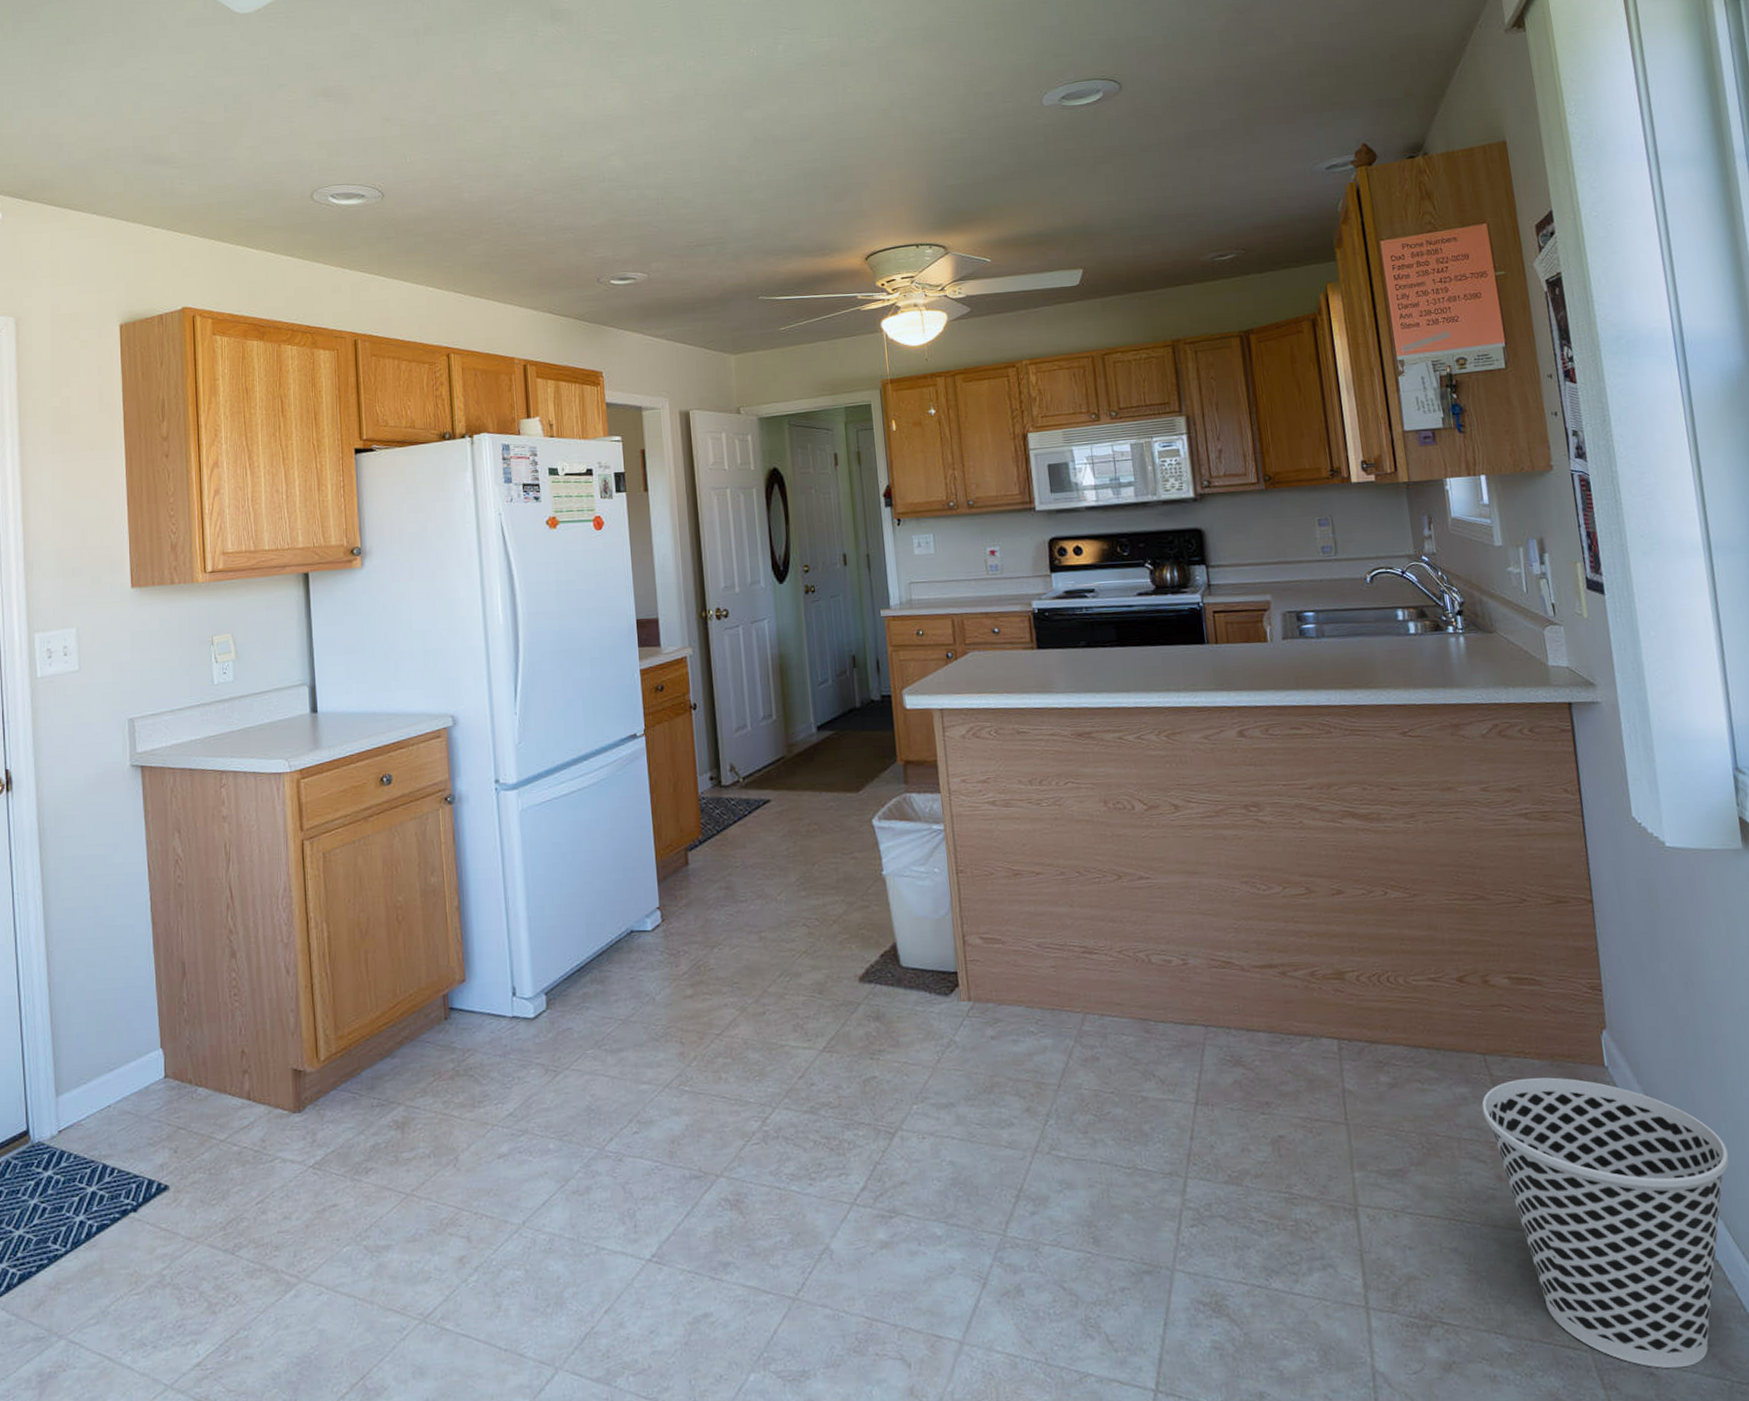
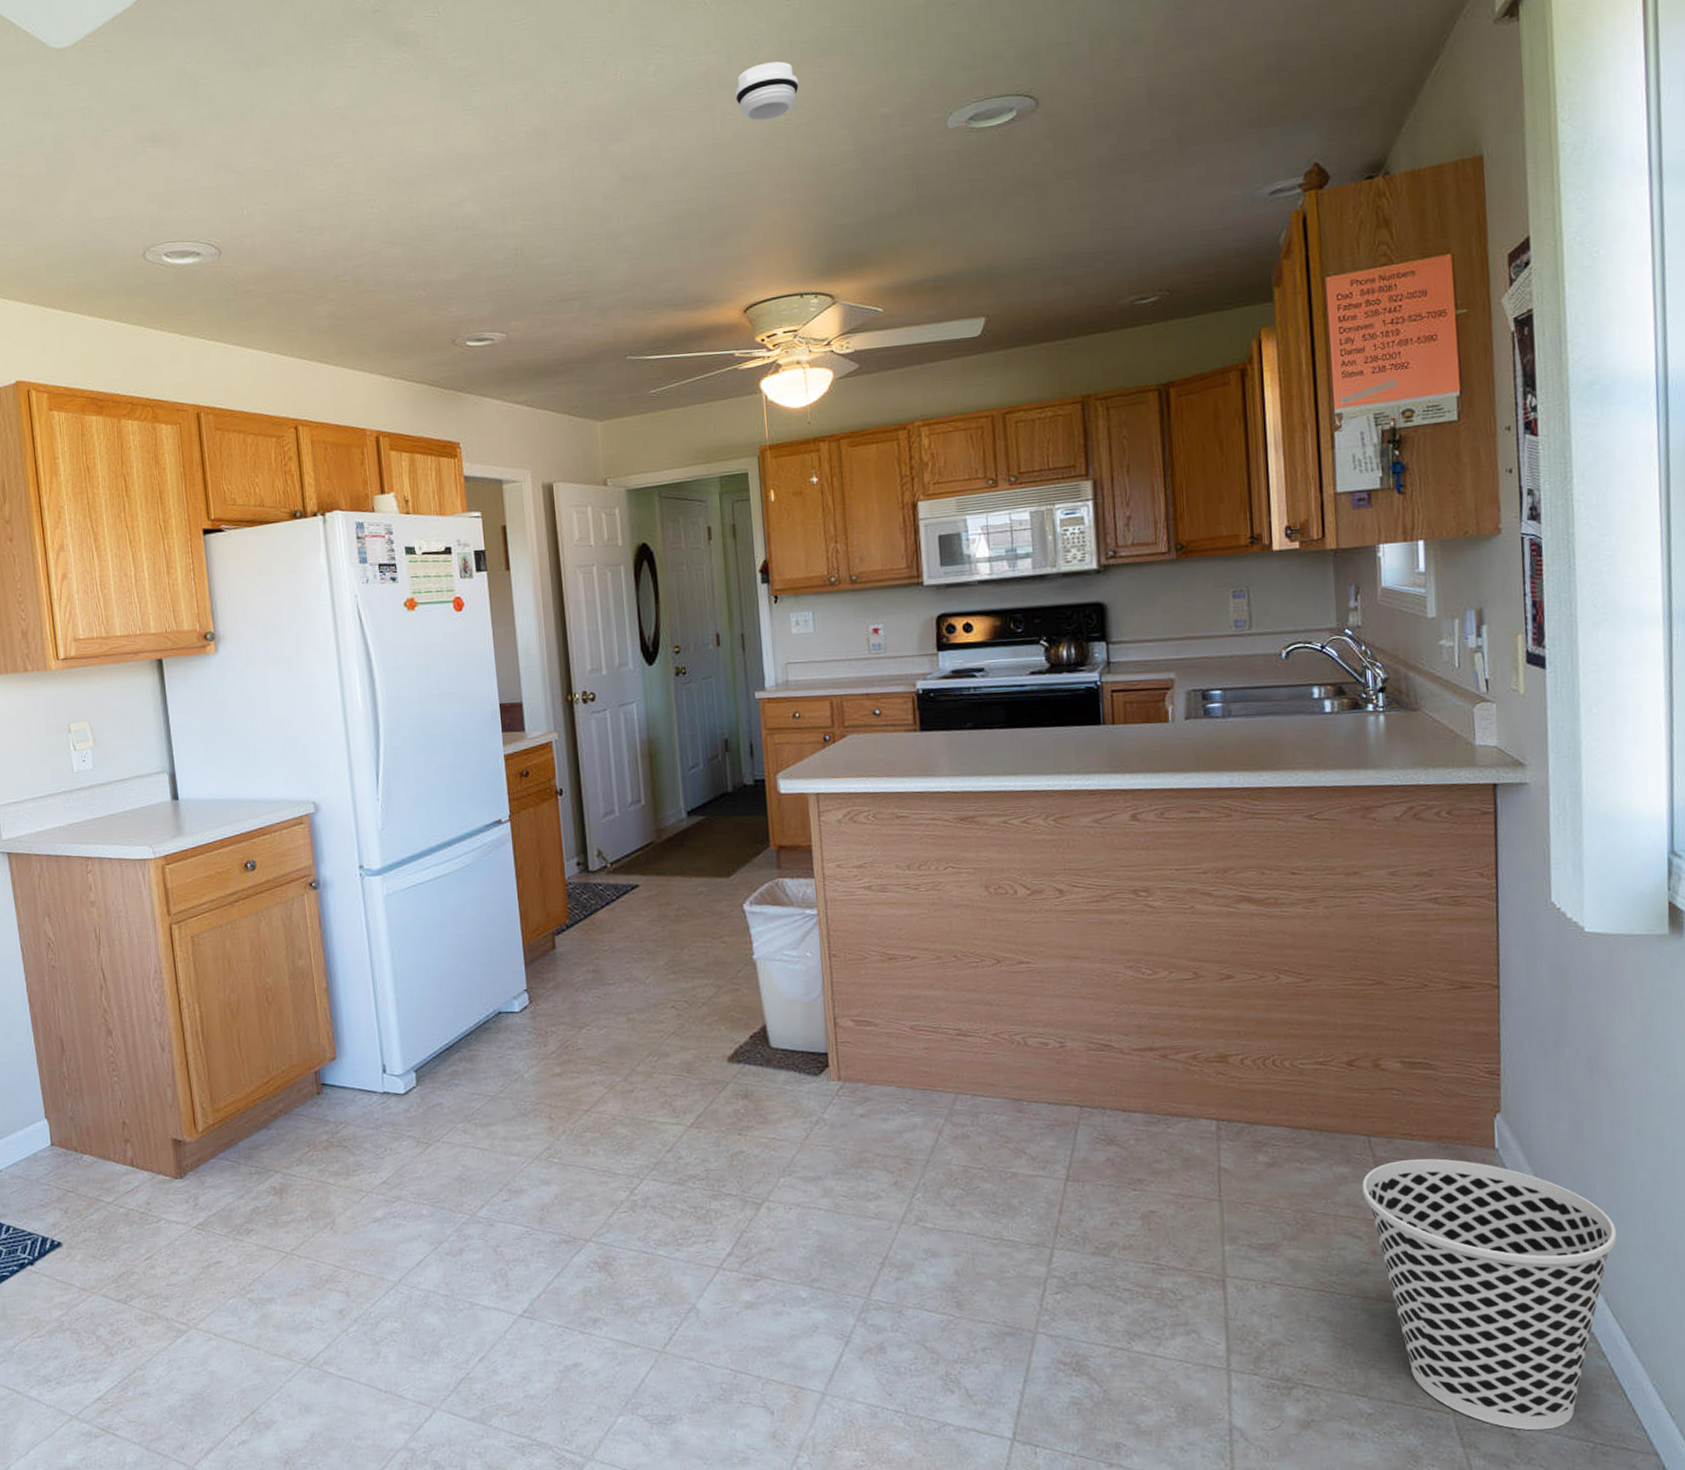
smoke detector: none [855,45,911,95] -> present [735,61,799,122]

